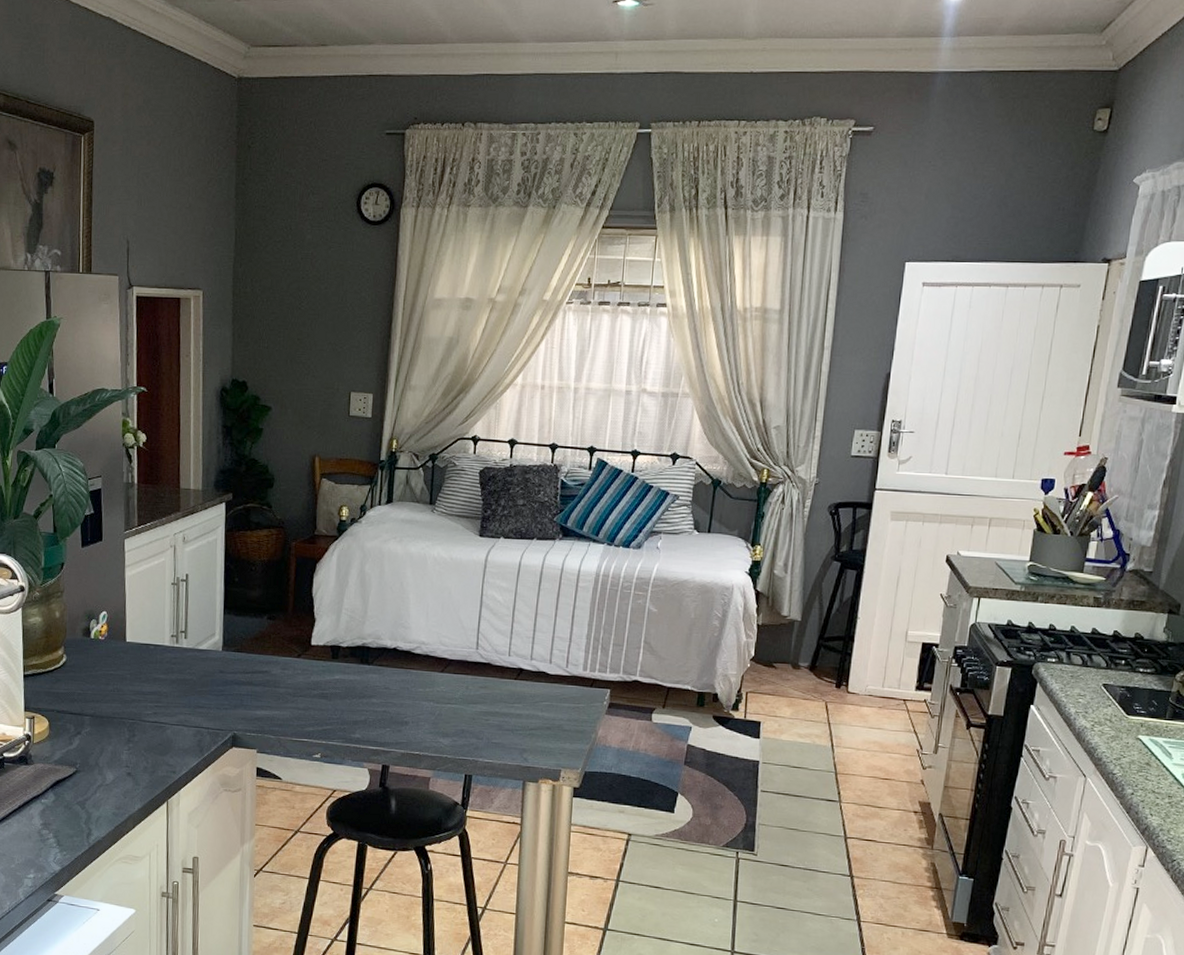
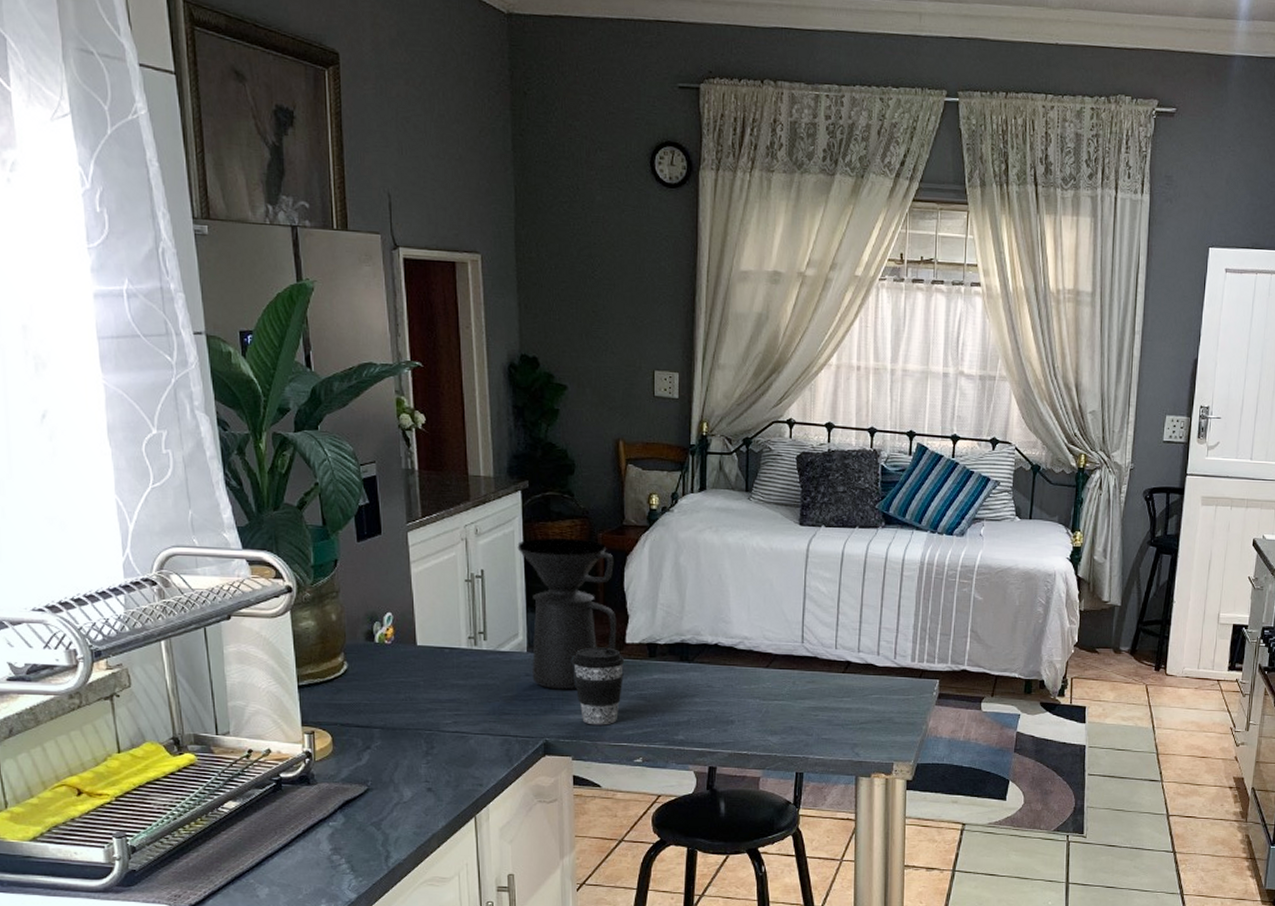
coffee maker: none [219,545,305,686] -> present [517,537,617,689]
coffee cup: none [262,647,310,721] -> present [572,647,625,725]

